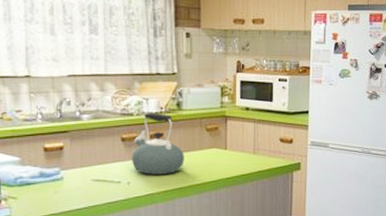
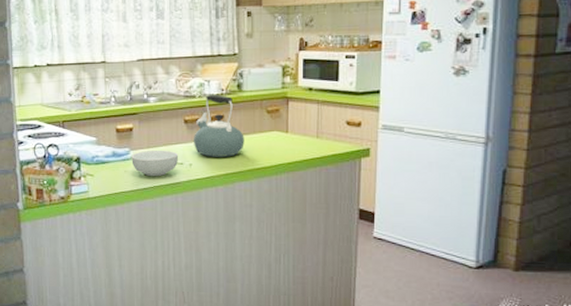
cereal bowl: none [62,168,116,197] -> present [131,150,179,177]

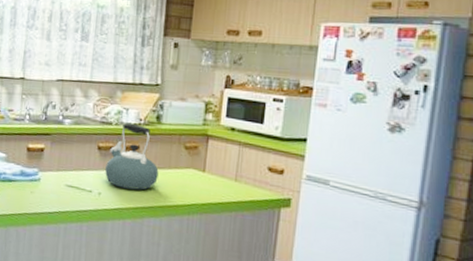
cereal bowl: present [131,150,179,177] -> none [39,173,89,202]

